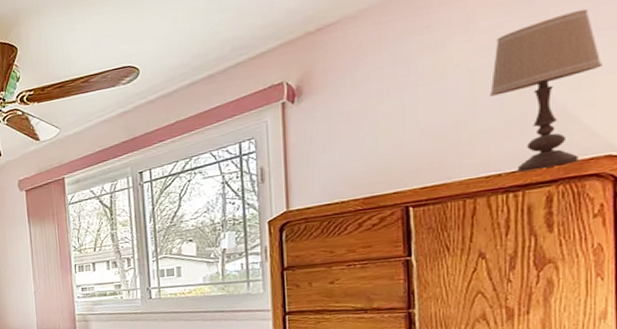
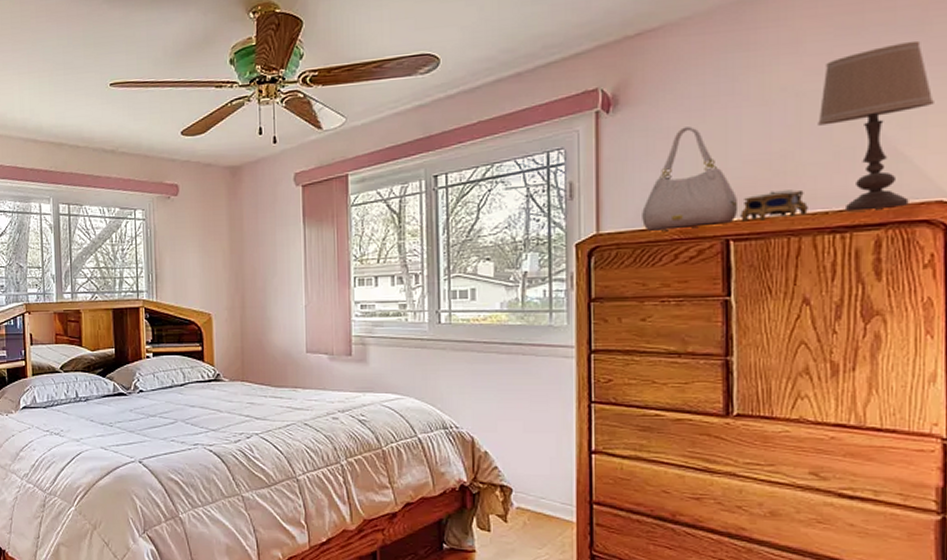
handbag: none [327,108,417,205] -> present [642,127,739,231]
clock: none [418,156,483,189] -> present [740,189,810,222]

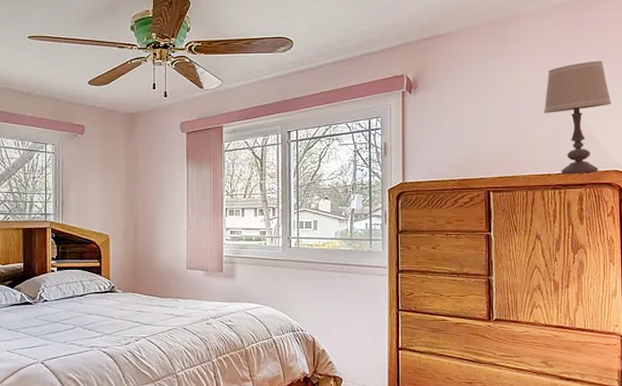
handbag: present [642,127,739,231] -> none [433,108,496,182]
clock: present [740,189,810,222] -> none [497,157,539,178]

